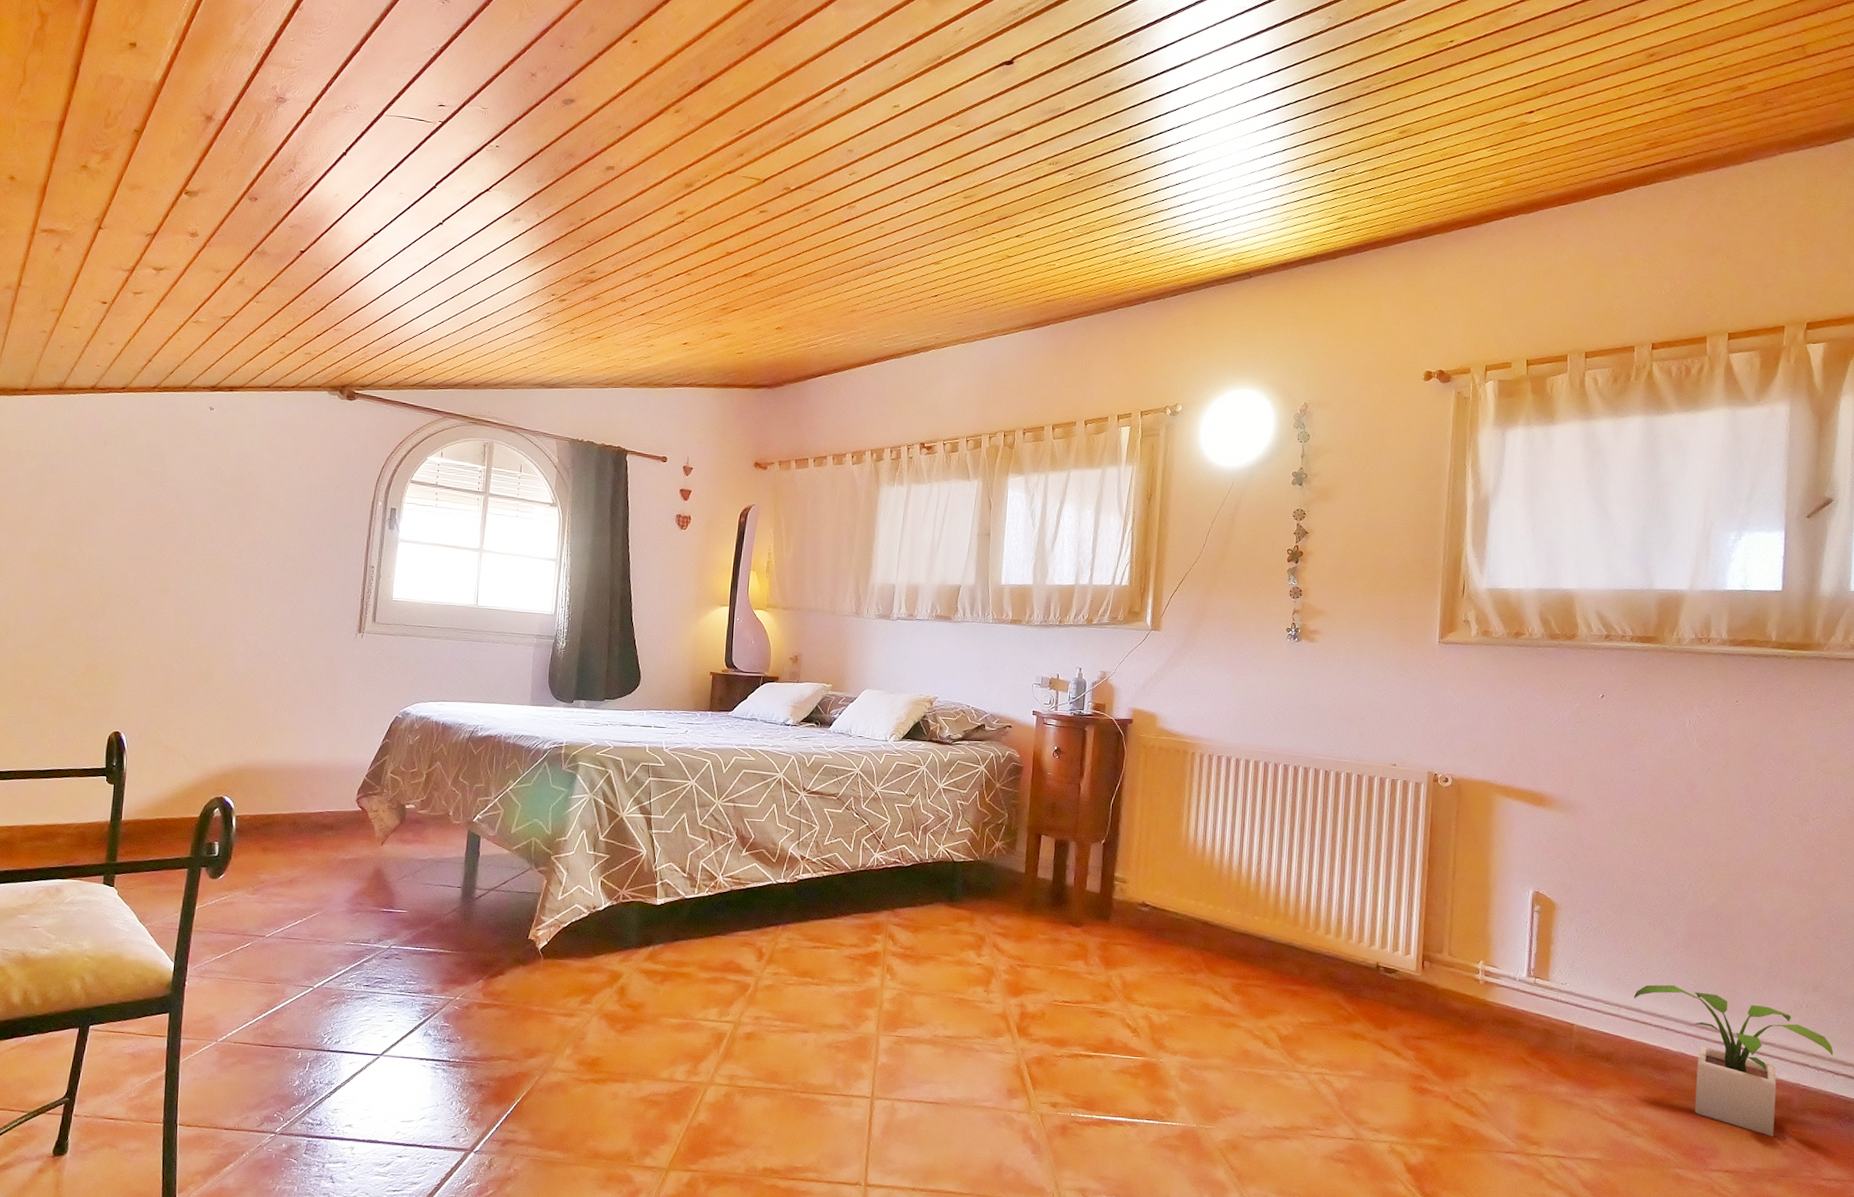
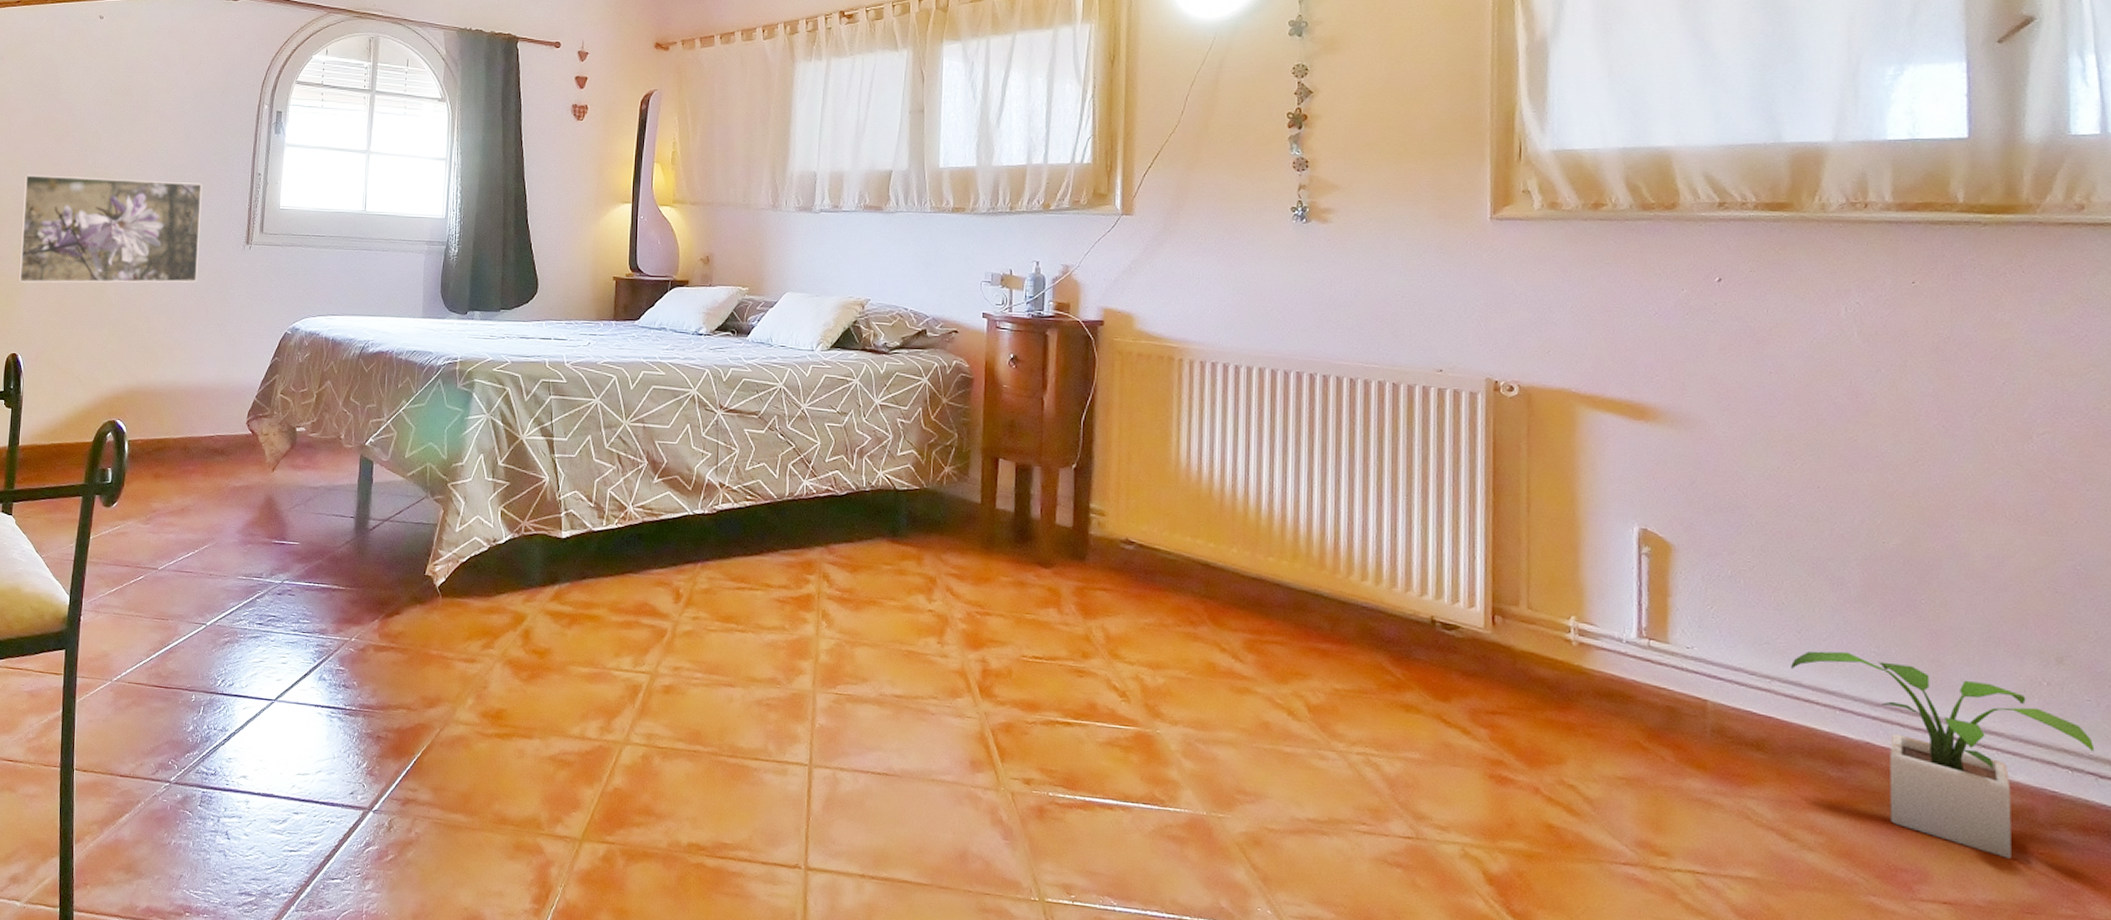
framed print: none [122,558,315,668] -> present [18,174,203,283]

